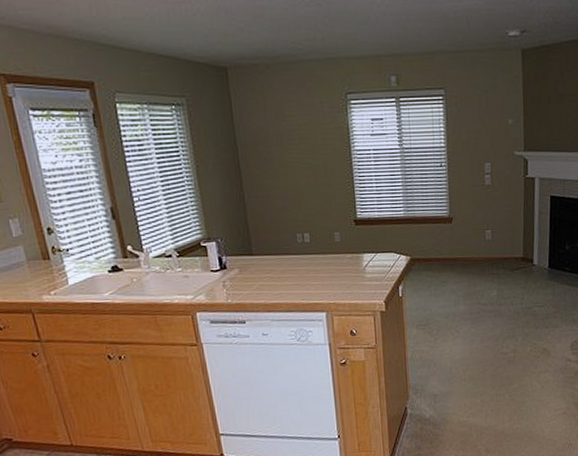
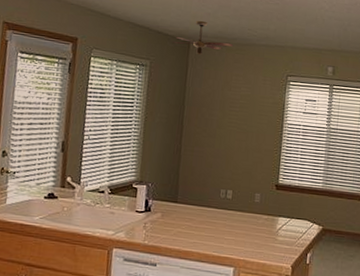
ceiling fan: none [206,39,279,83] -> present [172,20,234,55]

